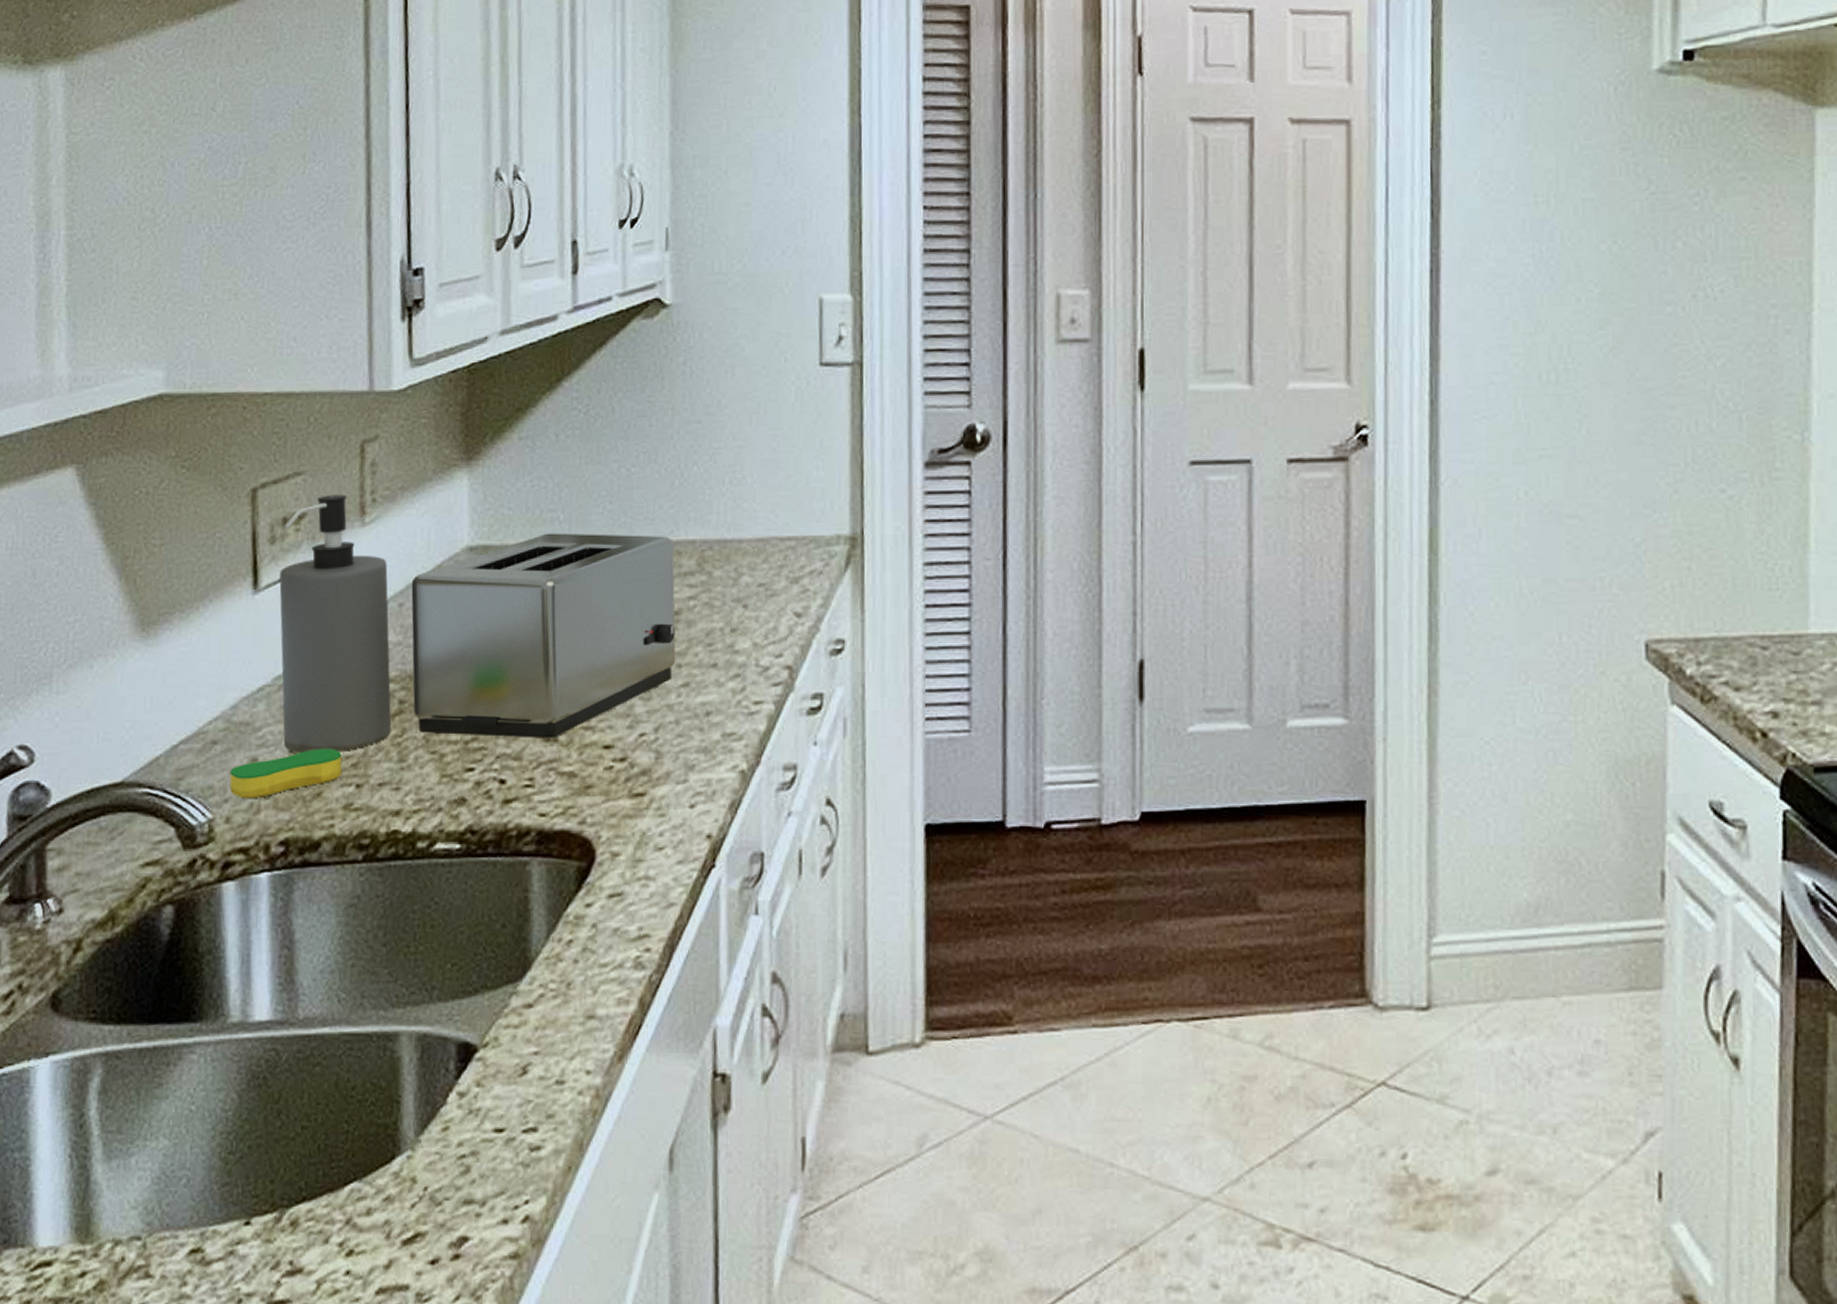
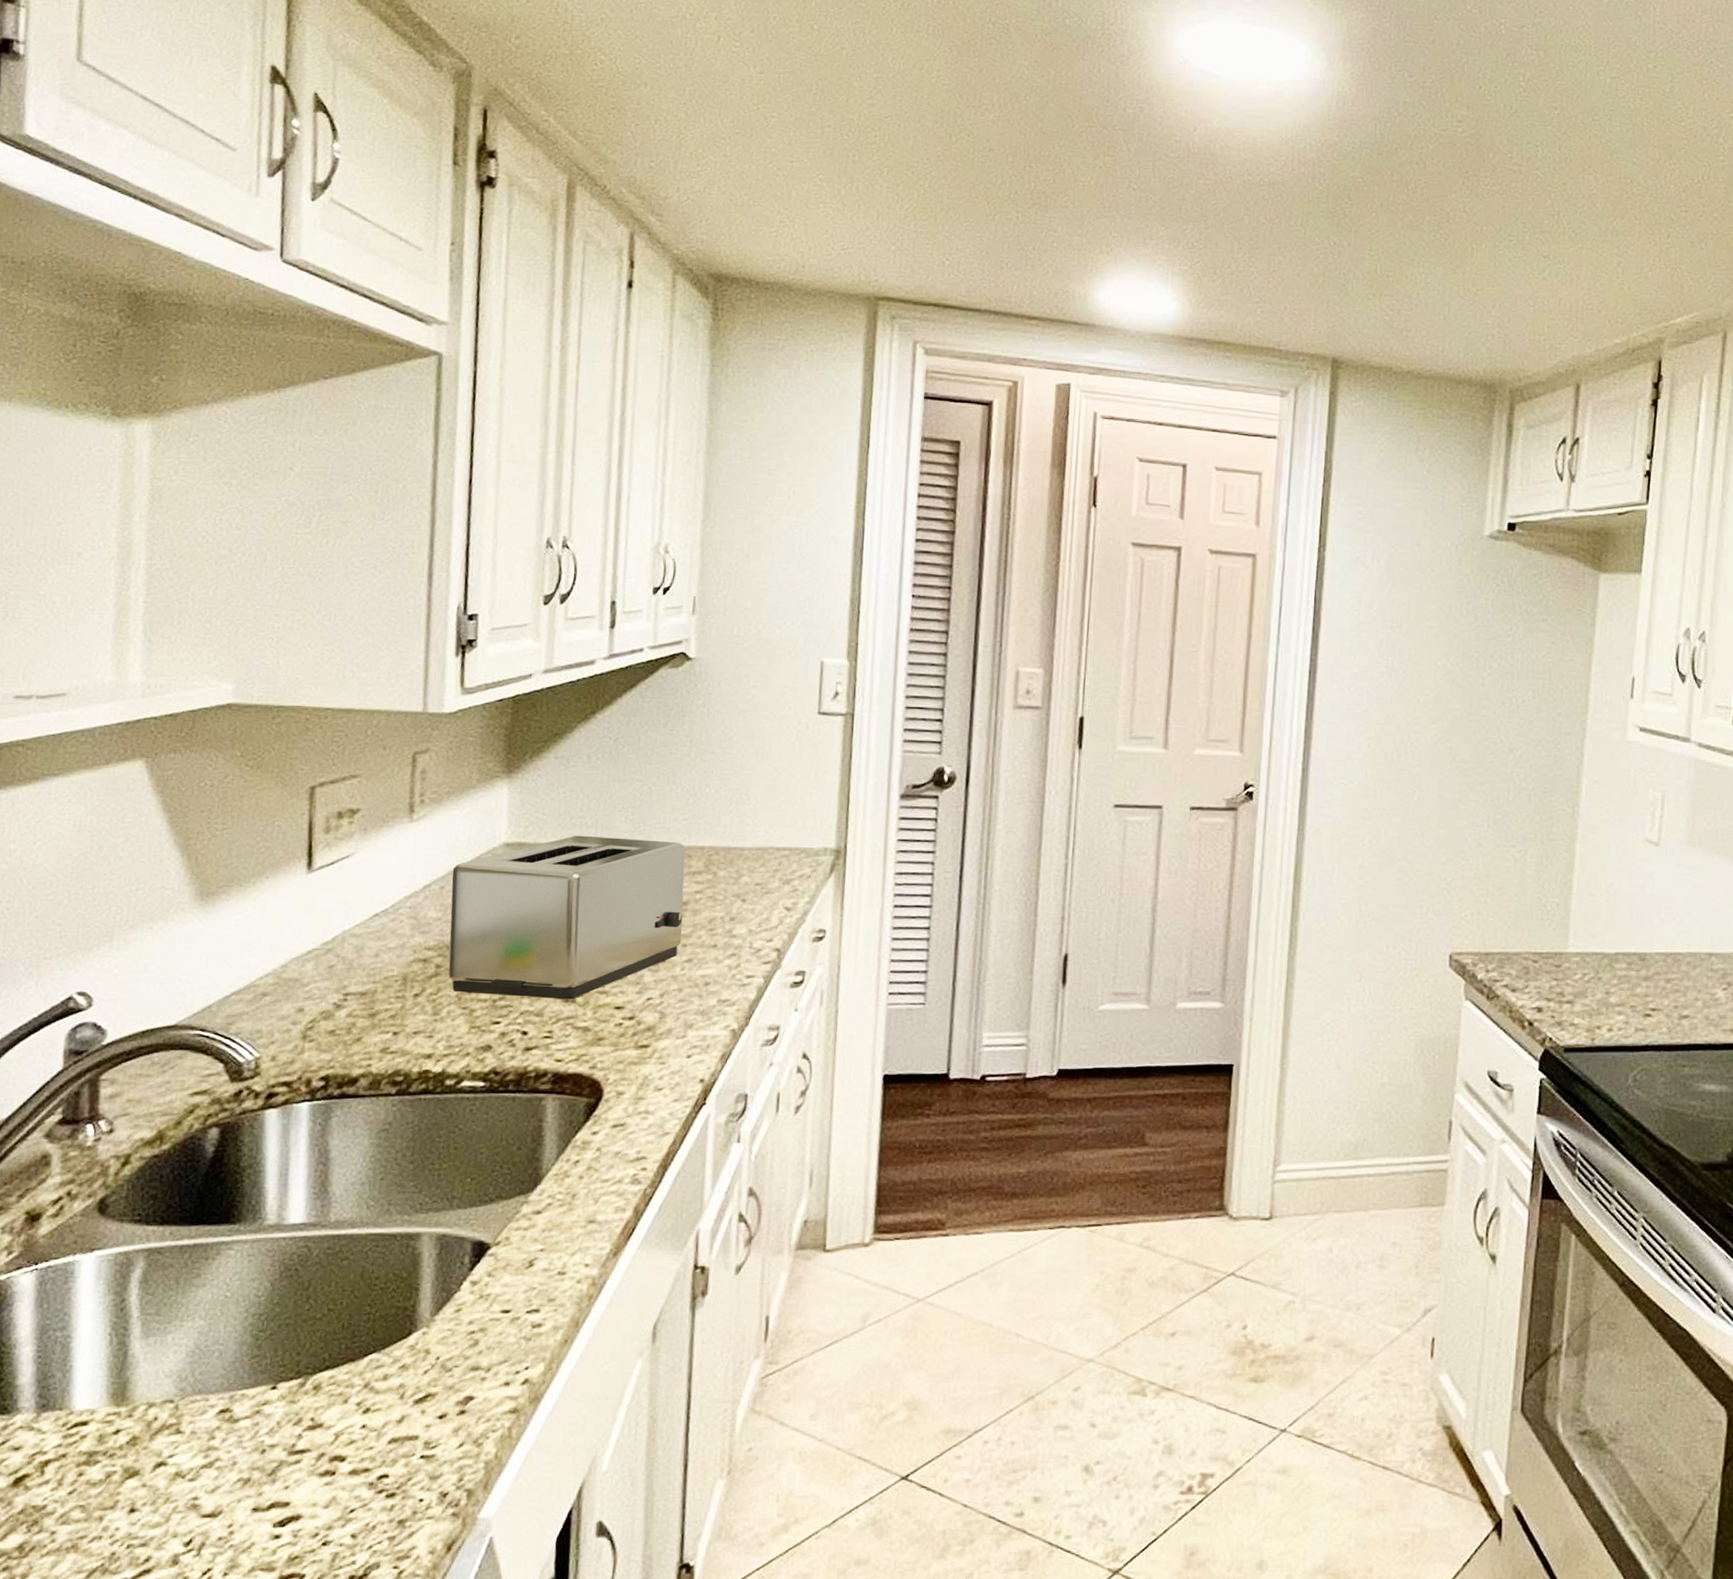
sponge: present [229,748,343,799] -> none [277,1002,382,1042]
soap dispenser: present [279,494,392,753] -> none [328,795,432,1005]

